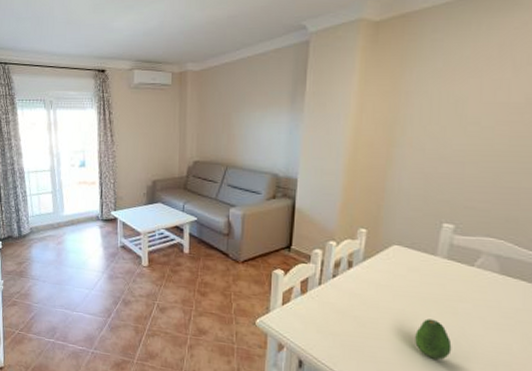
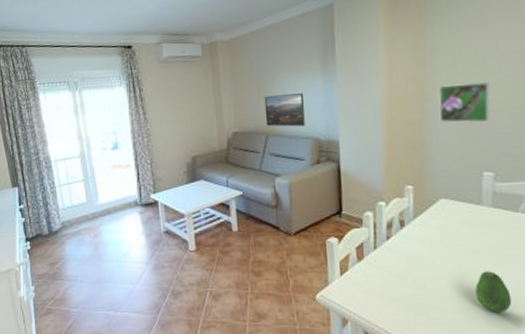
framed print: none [227,128,268,161] -> present [264,93,305,127]
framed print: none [405,132,465,174] -> present [439,82,490,123]

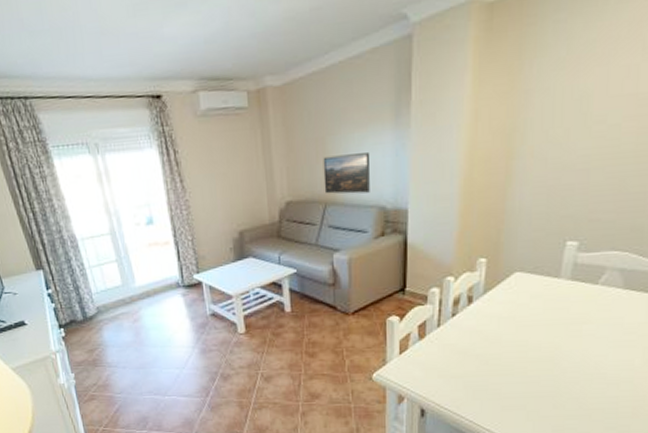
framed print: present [439,82,490,123] -> none [526,135,590,185]
fruit: present [475,271,512,312] -> none [539,346,576,386]

